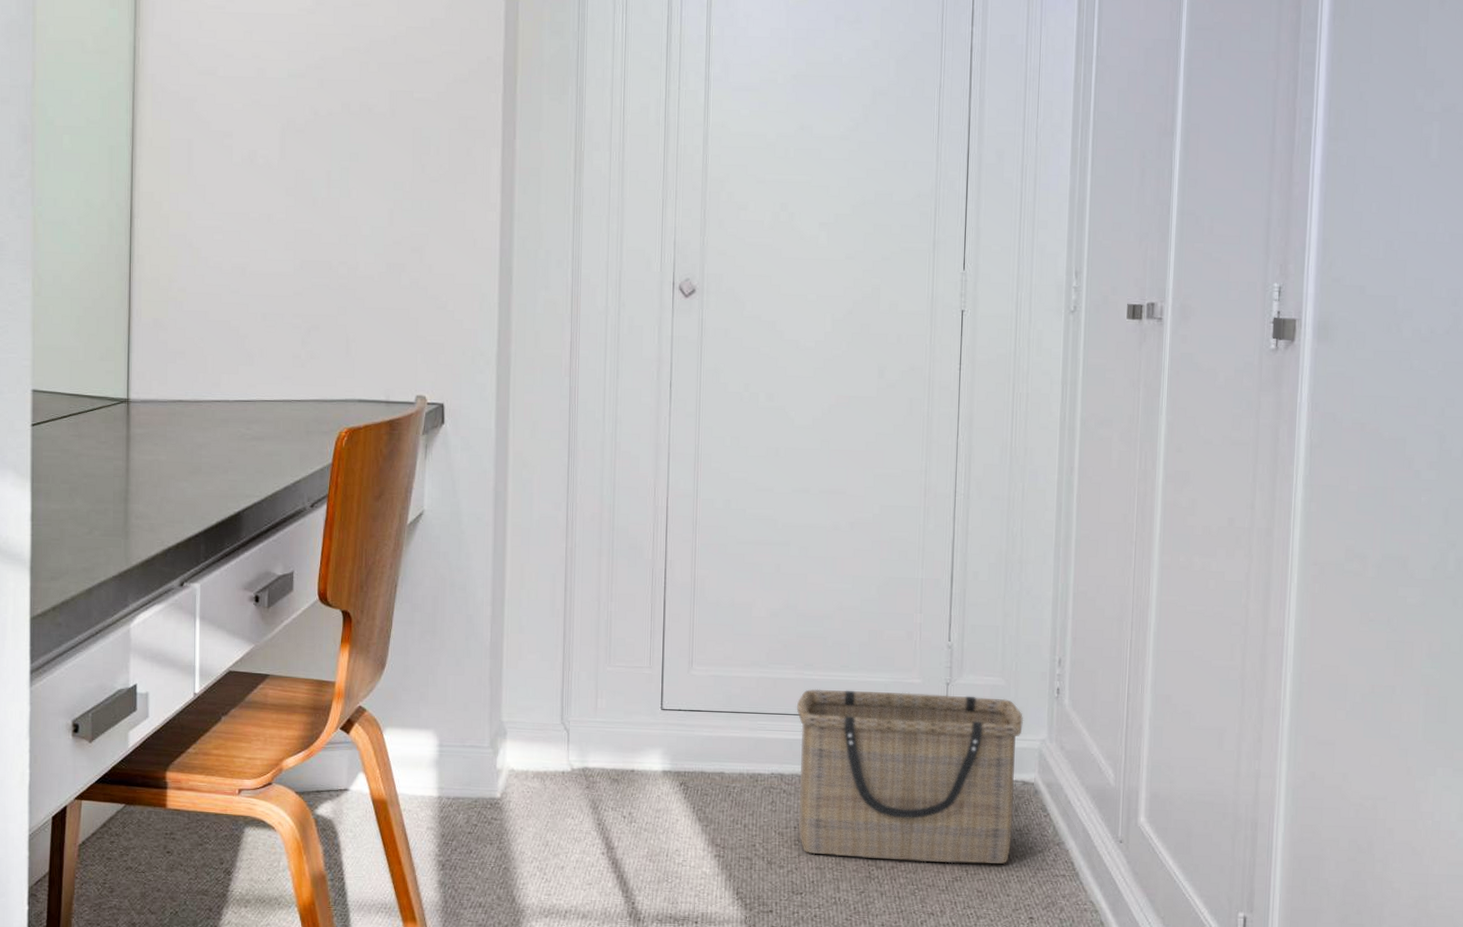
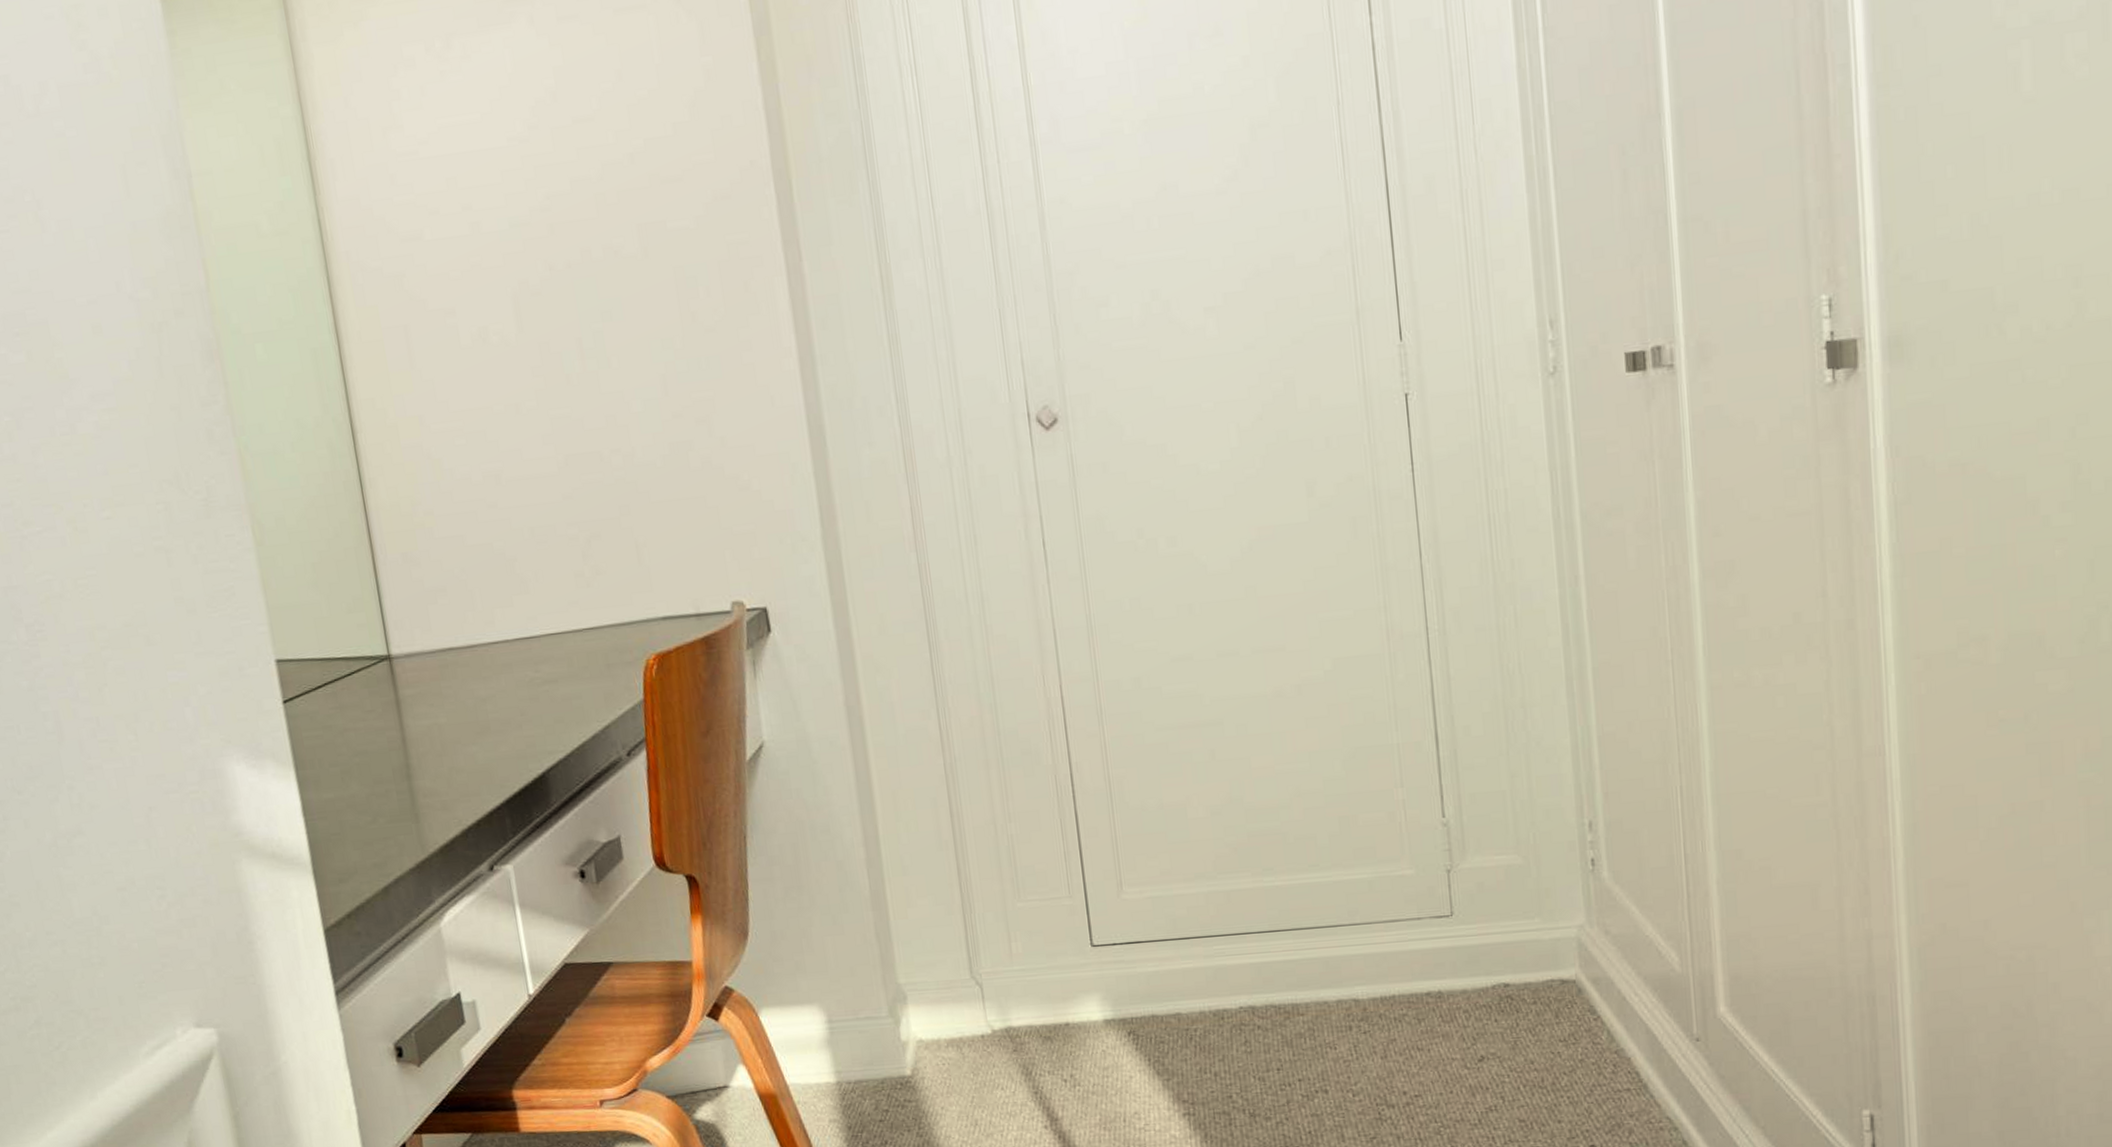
basket: present [796,688,1024,865] -> none [1259,879,1556,1100]

